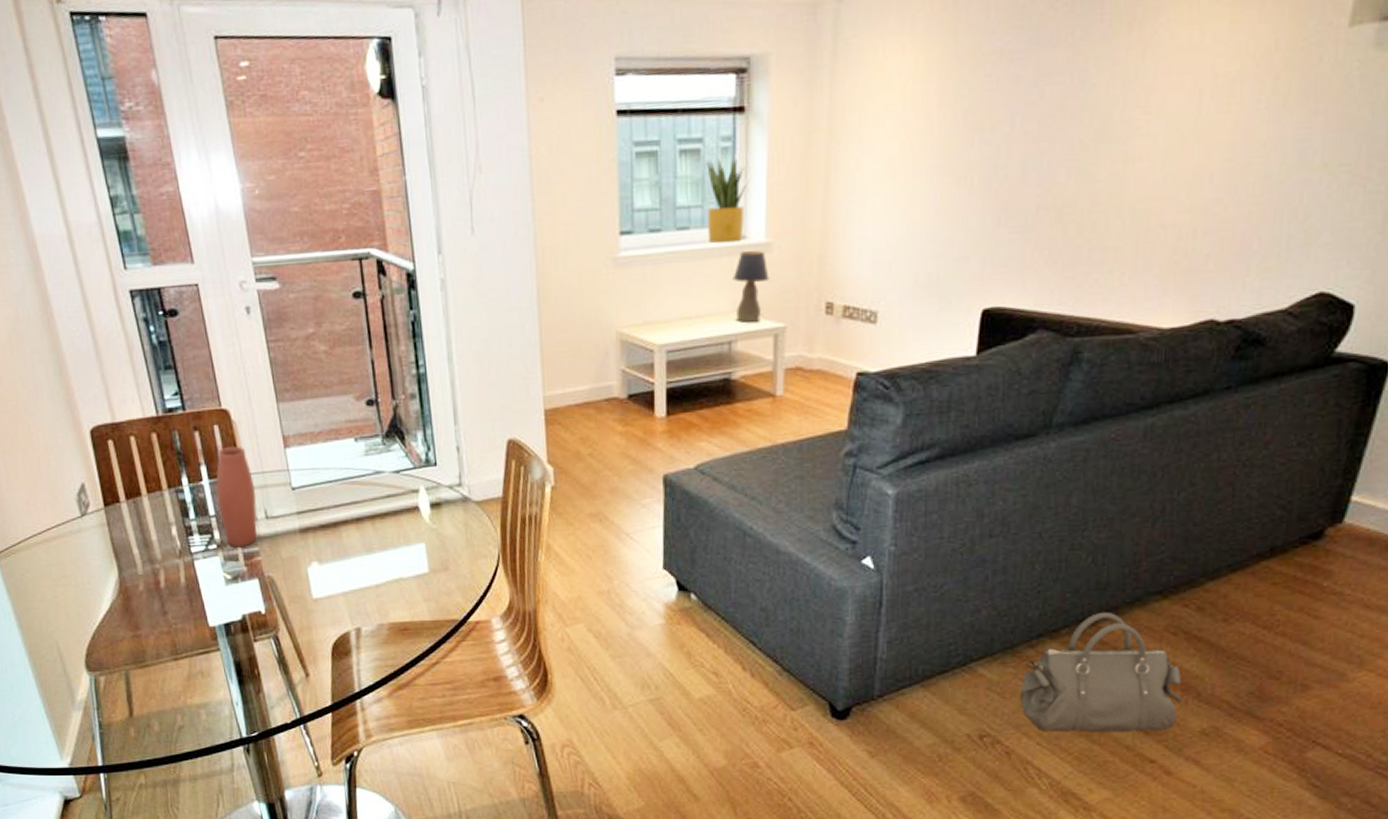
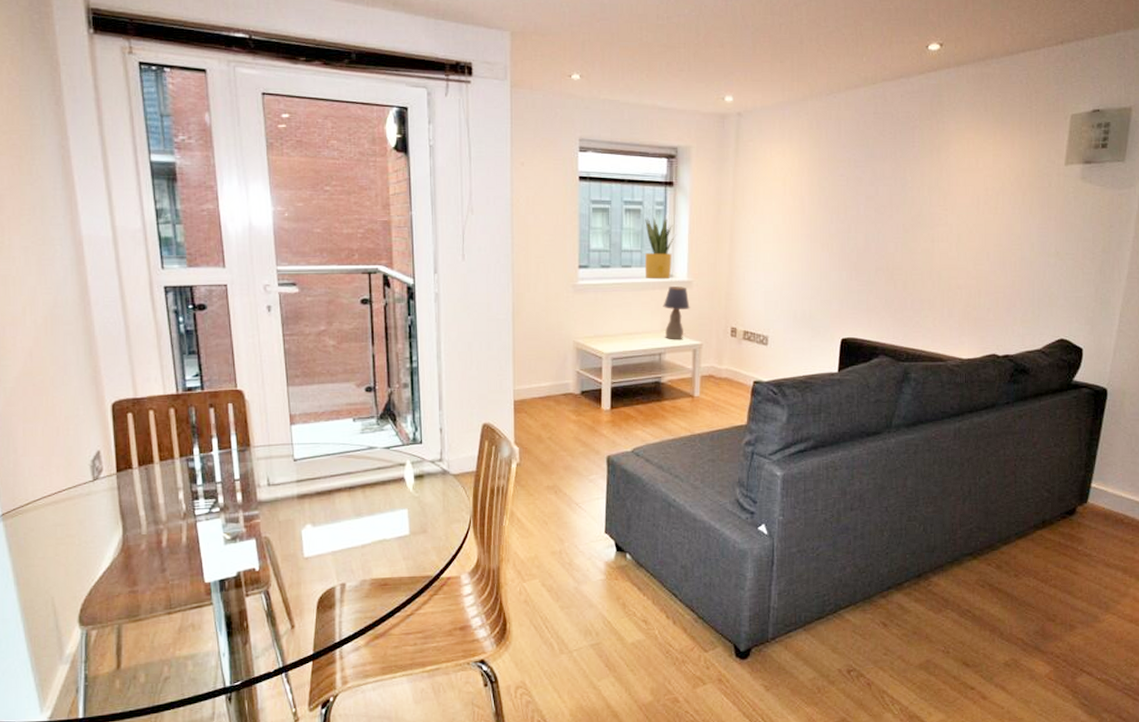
vase: present [216,446,257,548] -> none [224,422,260,511]
shoulder bag: present [1020,611,1183,733] -> none [876,569,991,666]

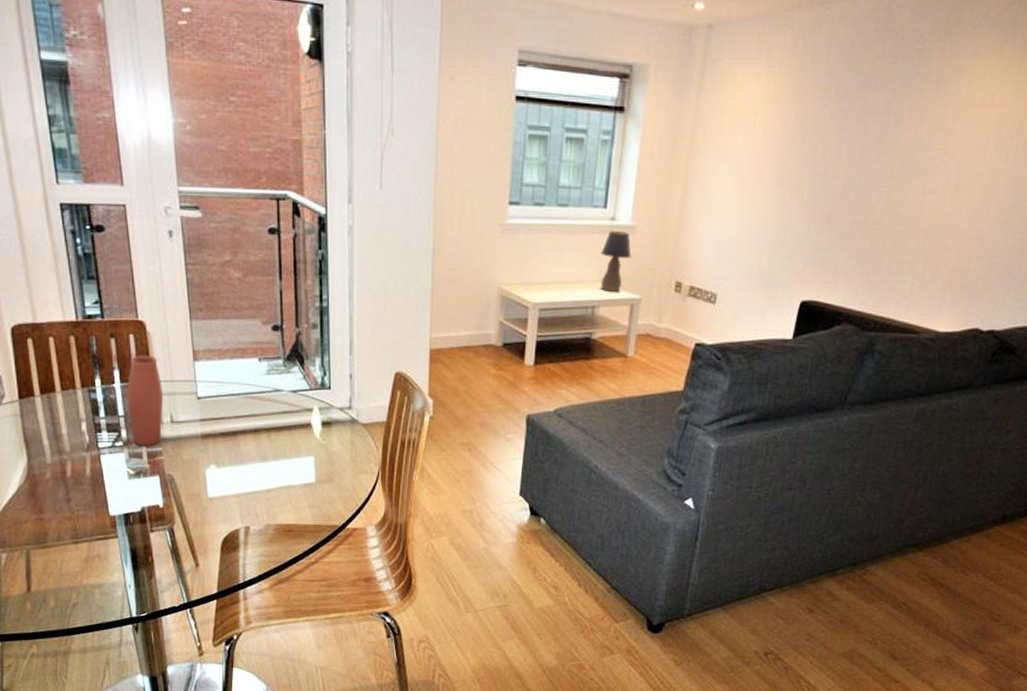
vase: none [224,422,260,511] -> present [126,355,163,447]
planter: present [644,215,676,280] -> none [583,146,623,223]

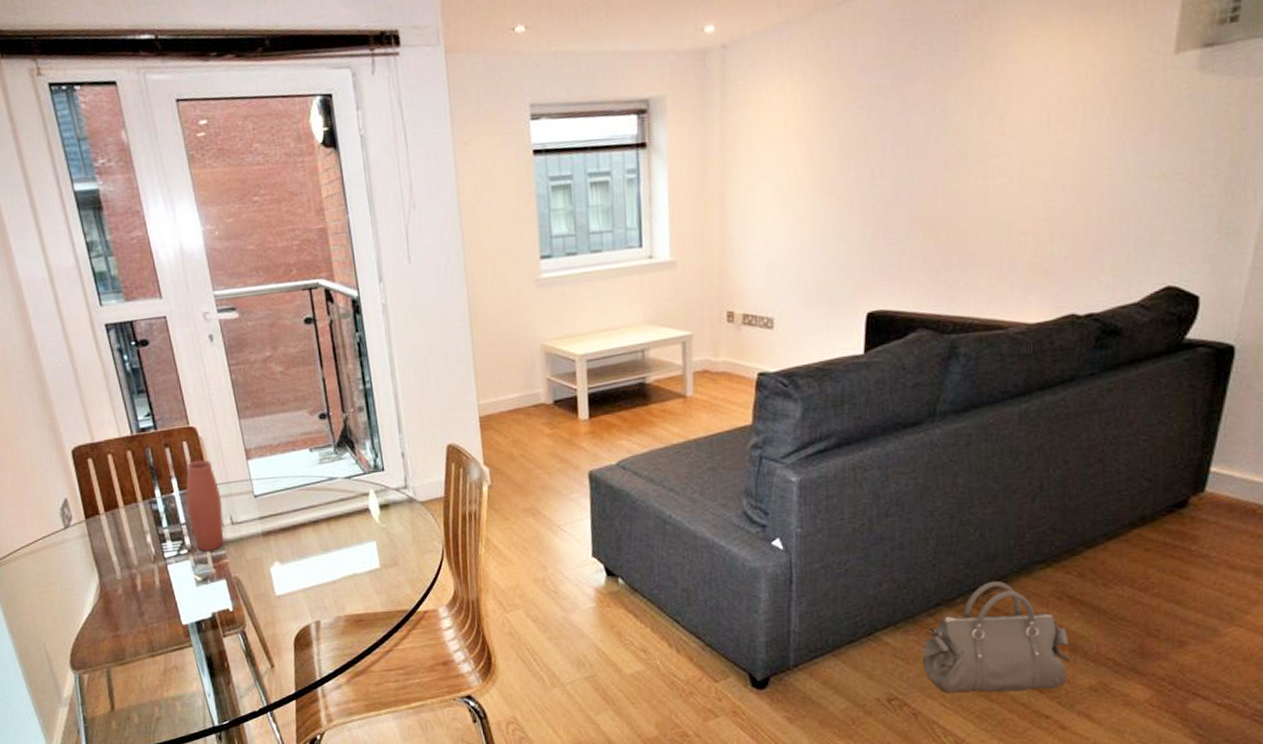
table lamp: present [600,230,632,293] -> none [642,267,676,333]
shoulder bag: none [799,558,926,657] -> present [922,580,1071,694]

